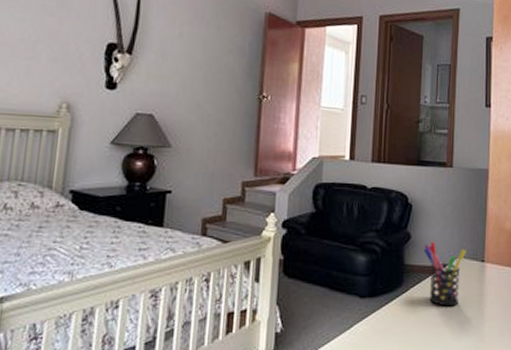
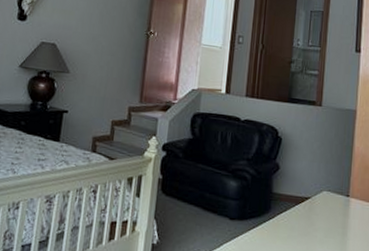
pen holder: present [424,241,466,307] -> none [291,173,332,236]

